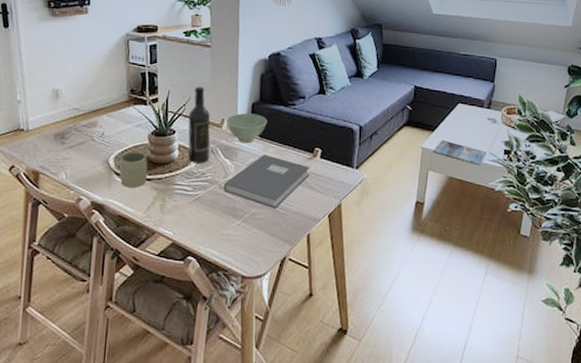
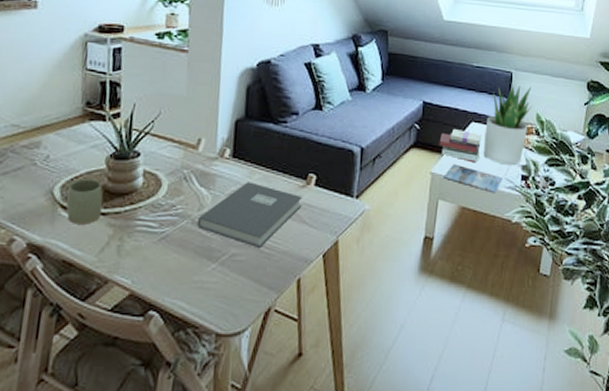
wine bottle: present [188,86,211,163] -> none [155,99,185,193]
bowl: present [226,113,268,144] -> none [203,132,254,169]
books: none [429,109,468,139] -> present [439,128,482,163]
planter: none [469,71,515,142] -> present [483,85,532,166]

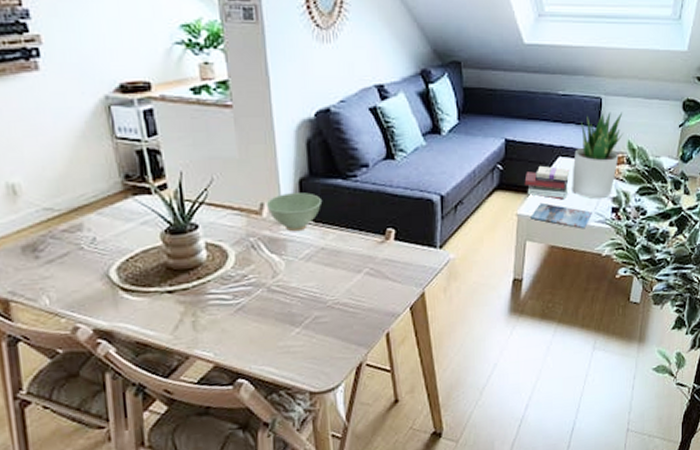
mug: present [65,179,104,224] -> none [124,257,168,305]
book: present [197,182,303,247] -> none [273,243,383,308]
bowl: none [203,132,254,169] -> present [266,192,323,232]

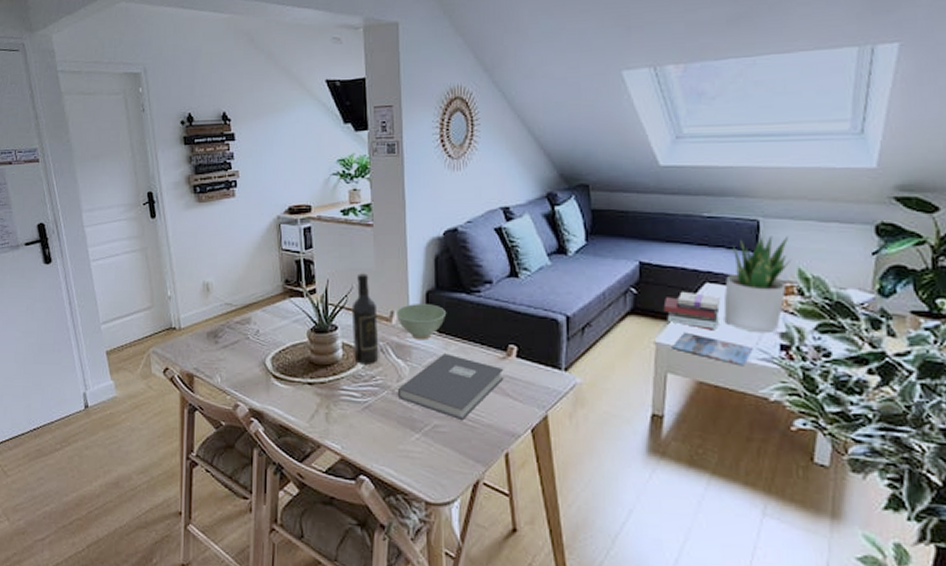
wine bottle: none [213,162,250,264] -> present [351,273,379,365]
book: none [273,243,383,308] -> present [397,353,504,420]

